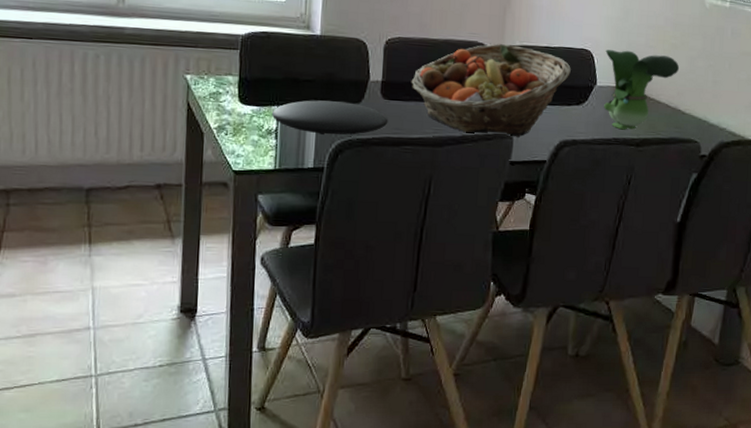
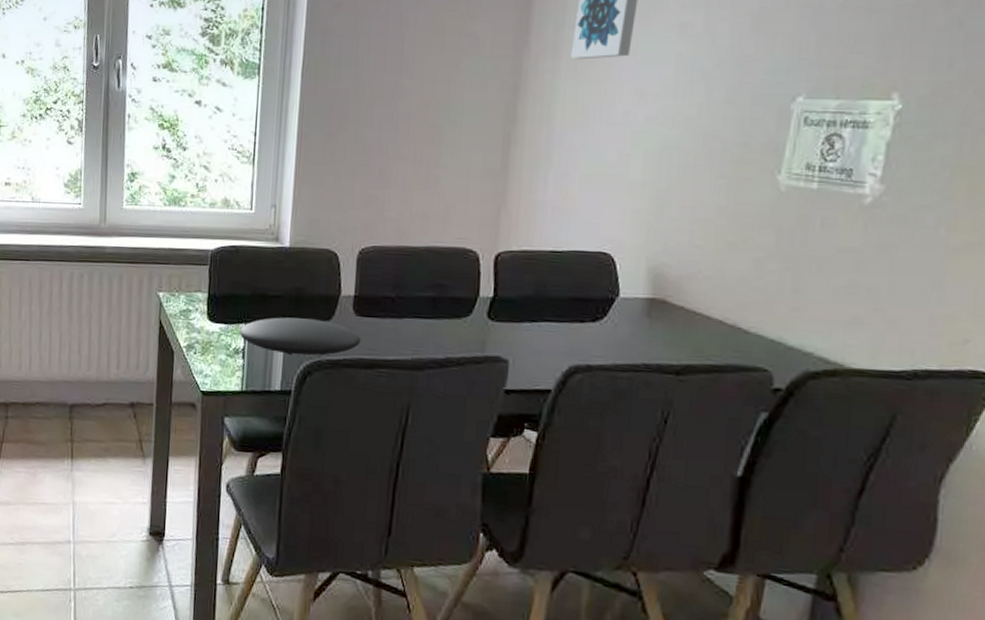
fruit basket: present [411,44,571,138] -> none [387,249,584,361]
toy figurine: present [604,50,680,130] -> none [629,252,740,354]

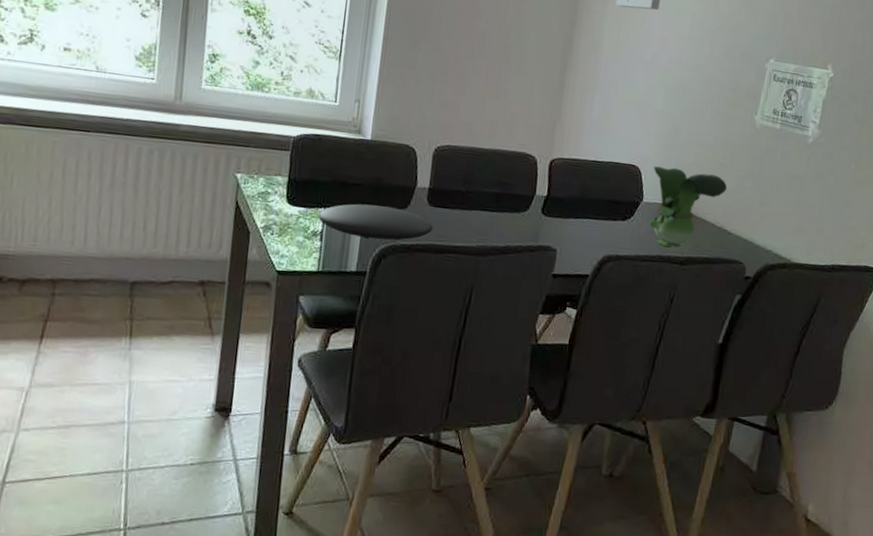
toy figurine: none [629,252,740,354] -> present [649,166,728,248]

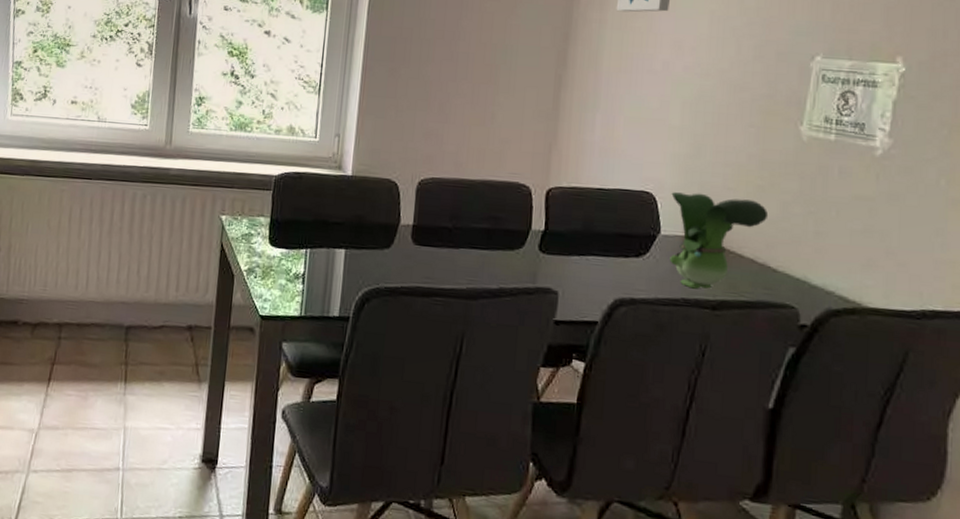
plate: present [317,203,433,241] -> none [299,244,419,283]

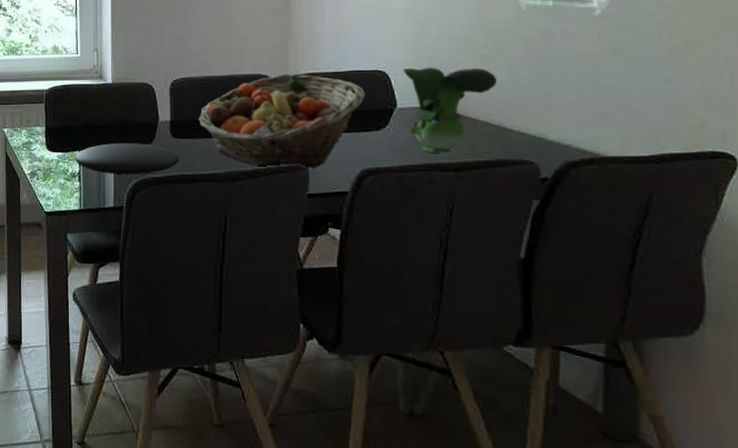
plate: none [299,244,419,283] -> present [74,143,180,175]
fruit basket: none [444,185,629,293] -> present [198,74,365,168]

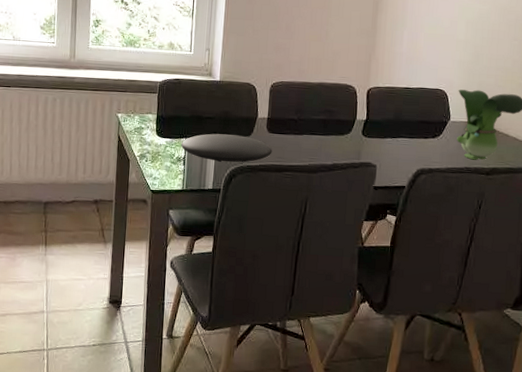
fruit basket: present [198,74,365,168] -> none [291,86,427,166]

